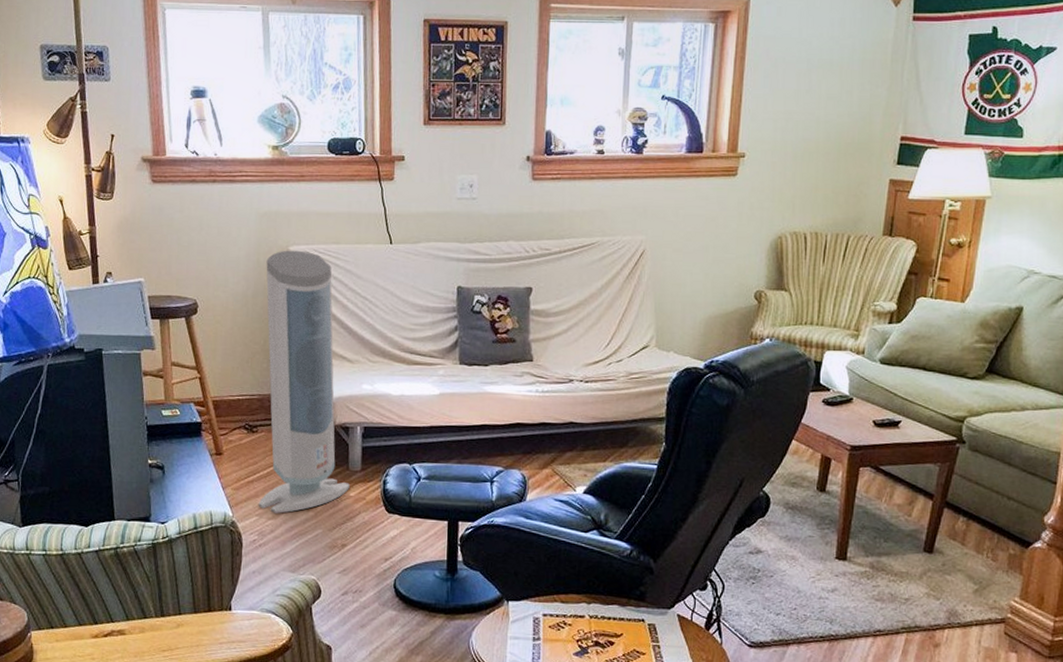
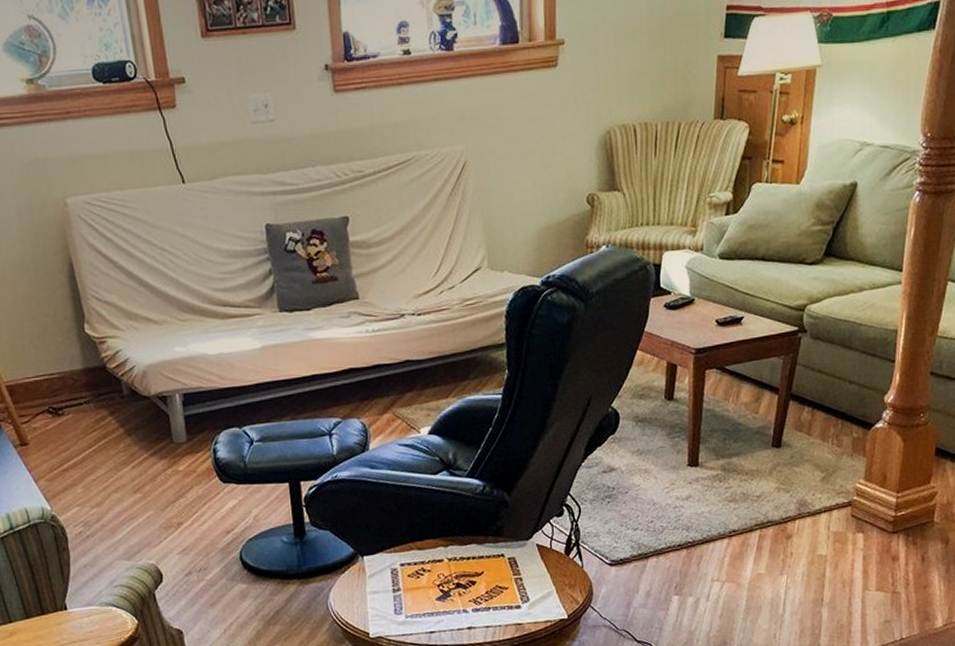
air purifier: present [258,250,350,513] -> none [41,201,177,500]

